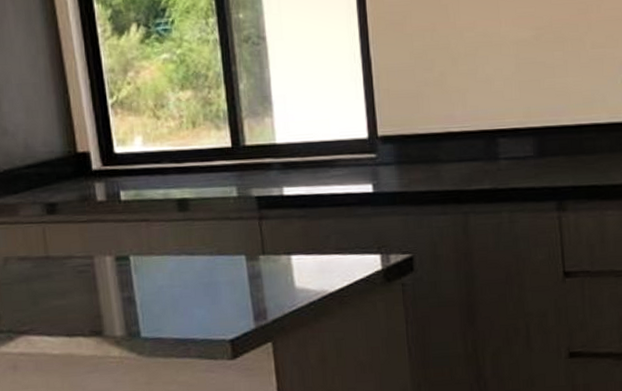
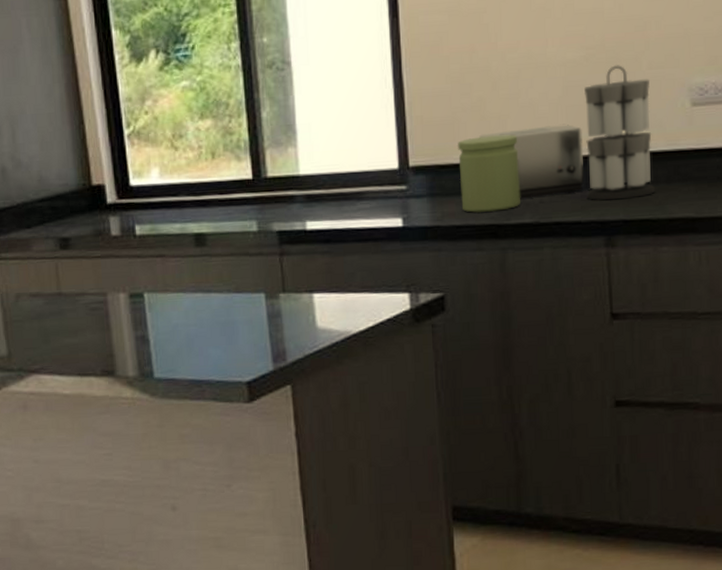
jar: none [422,107,480,180] -> present [458,134,520,213]
toaster: none [441,97,537,167] -> present [479,124,584,199]
spice rack: none [535,44,601,169] -> present [584,65,656,201]

